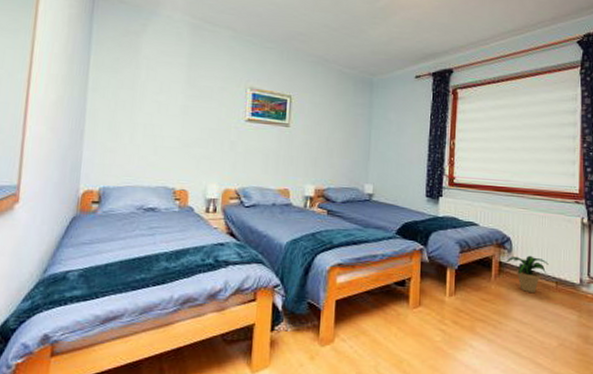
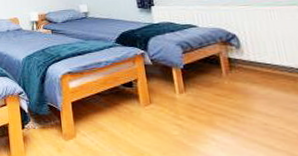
potted plant: present [506,255,549,292] -> none [235,49,289,85]

